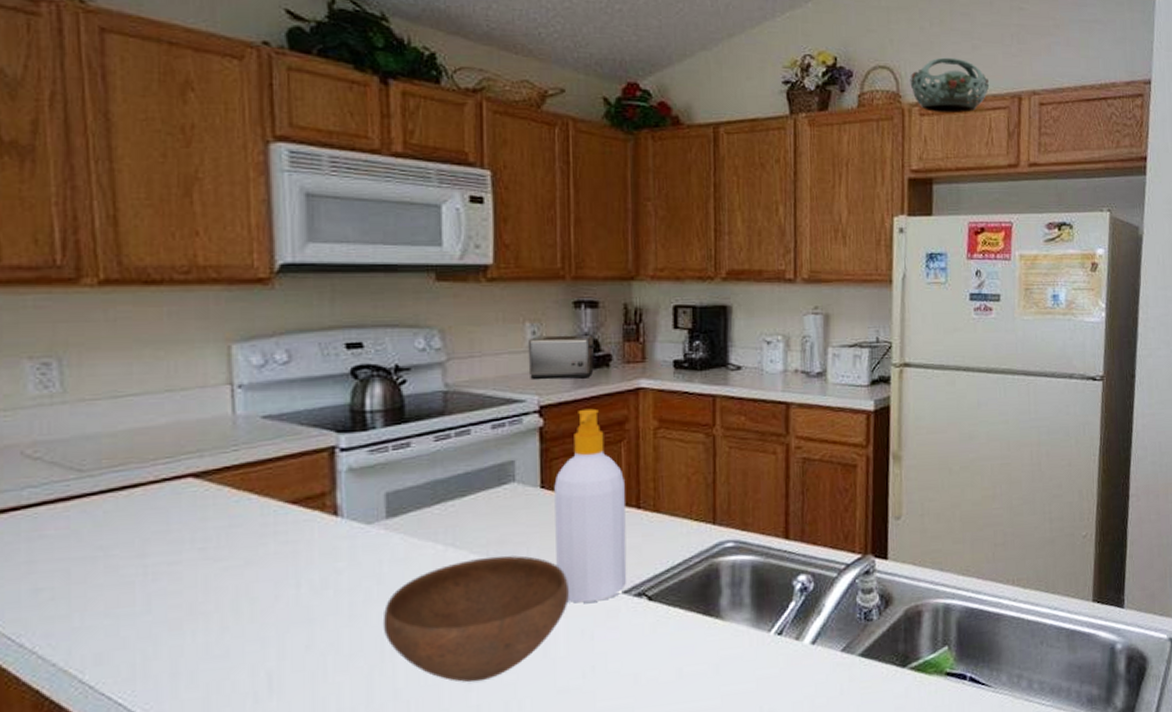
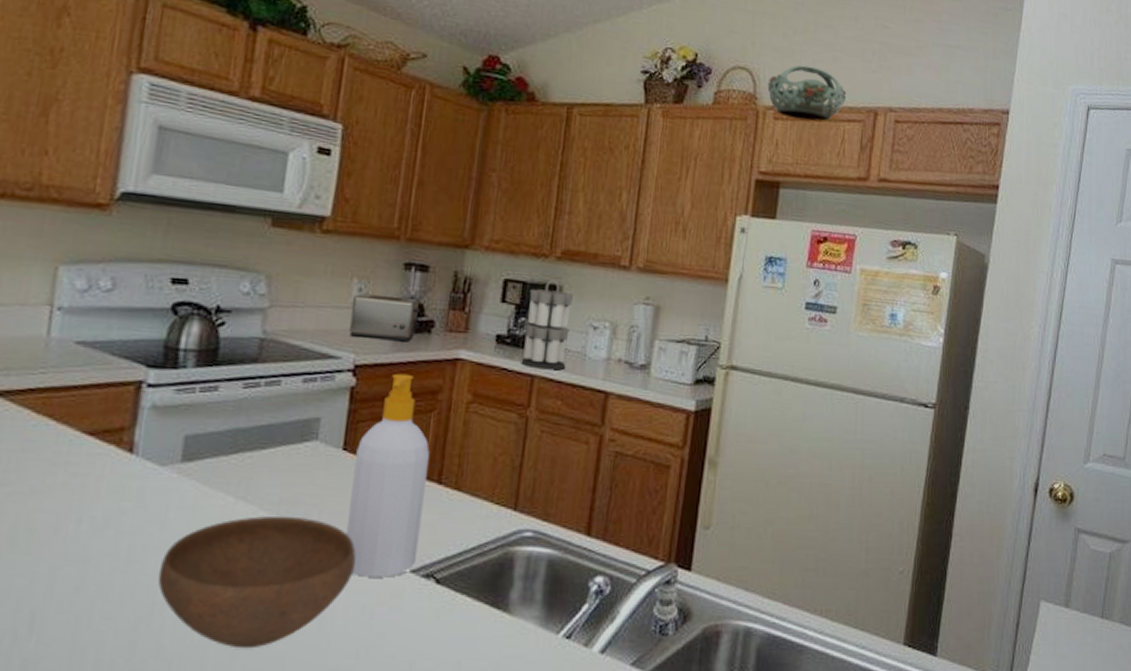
spice rack: none [700,301,745,389] -> present [521,280,574,371]

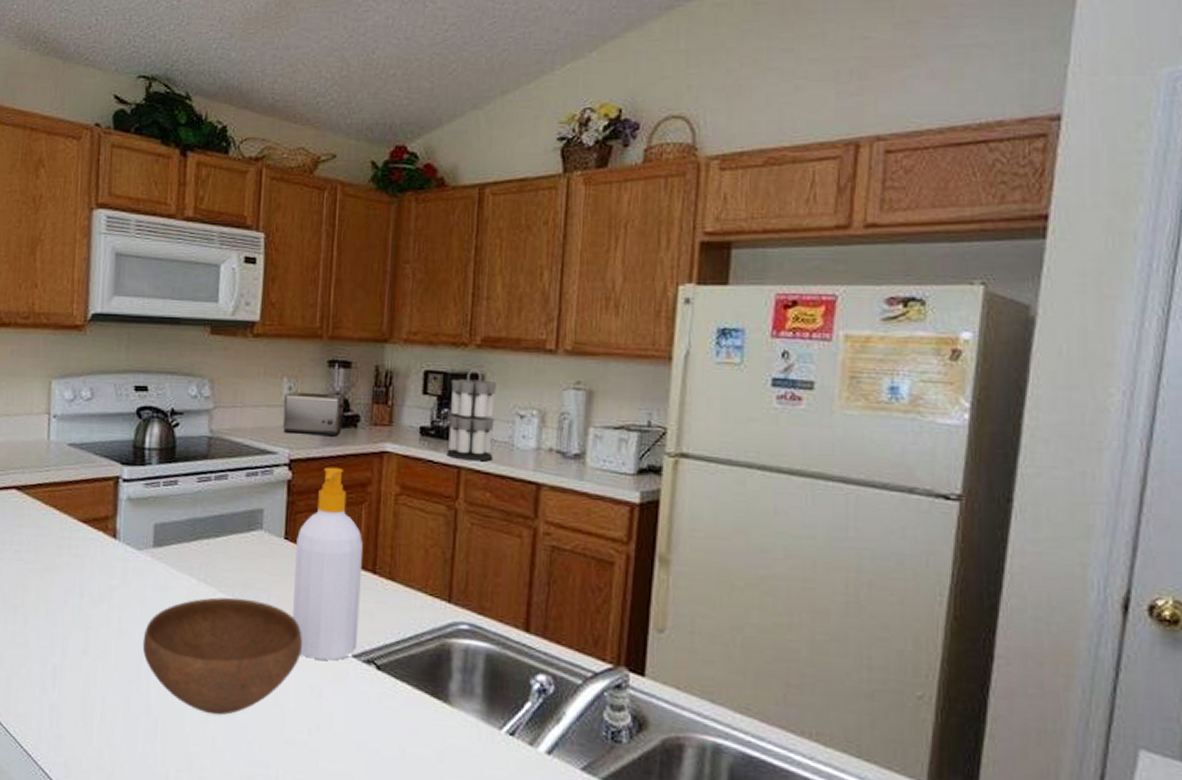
decorative basket: present [767,64,847,122] -> none [709,102,816,167]

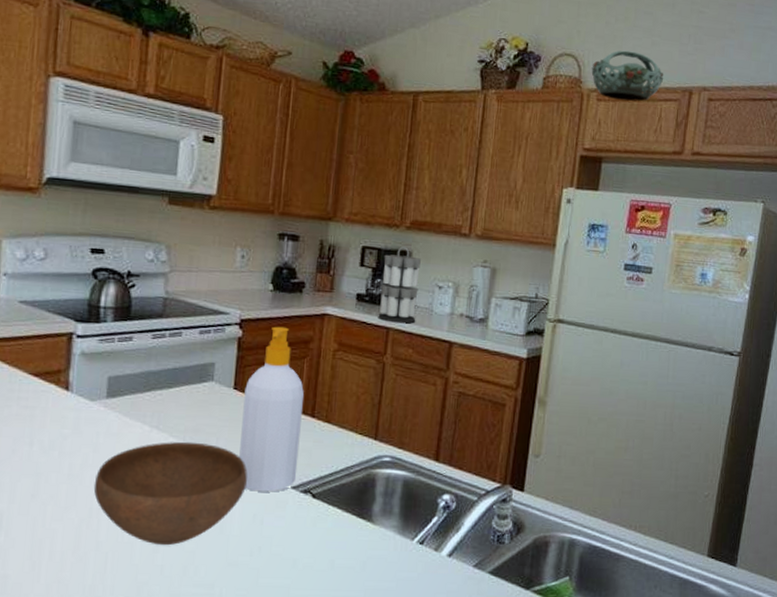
toaster: present [282,391,345,437] -> none [234,259,292,300]
decorative basket: none [709,102,816,167] -> present [591,50,664,102]

